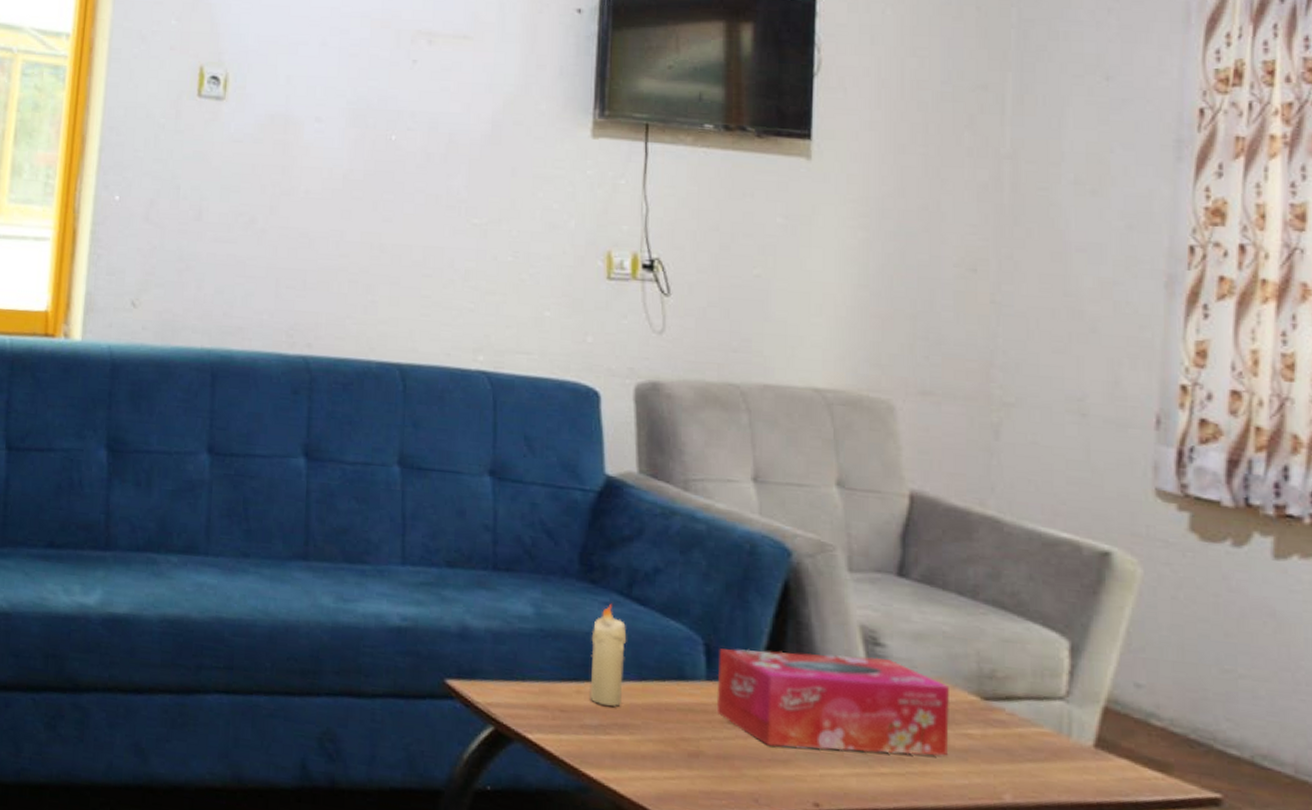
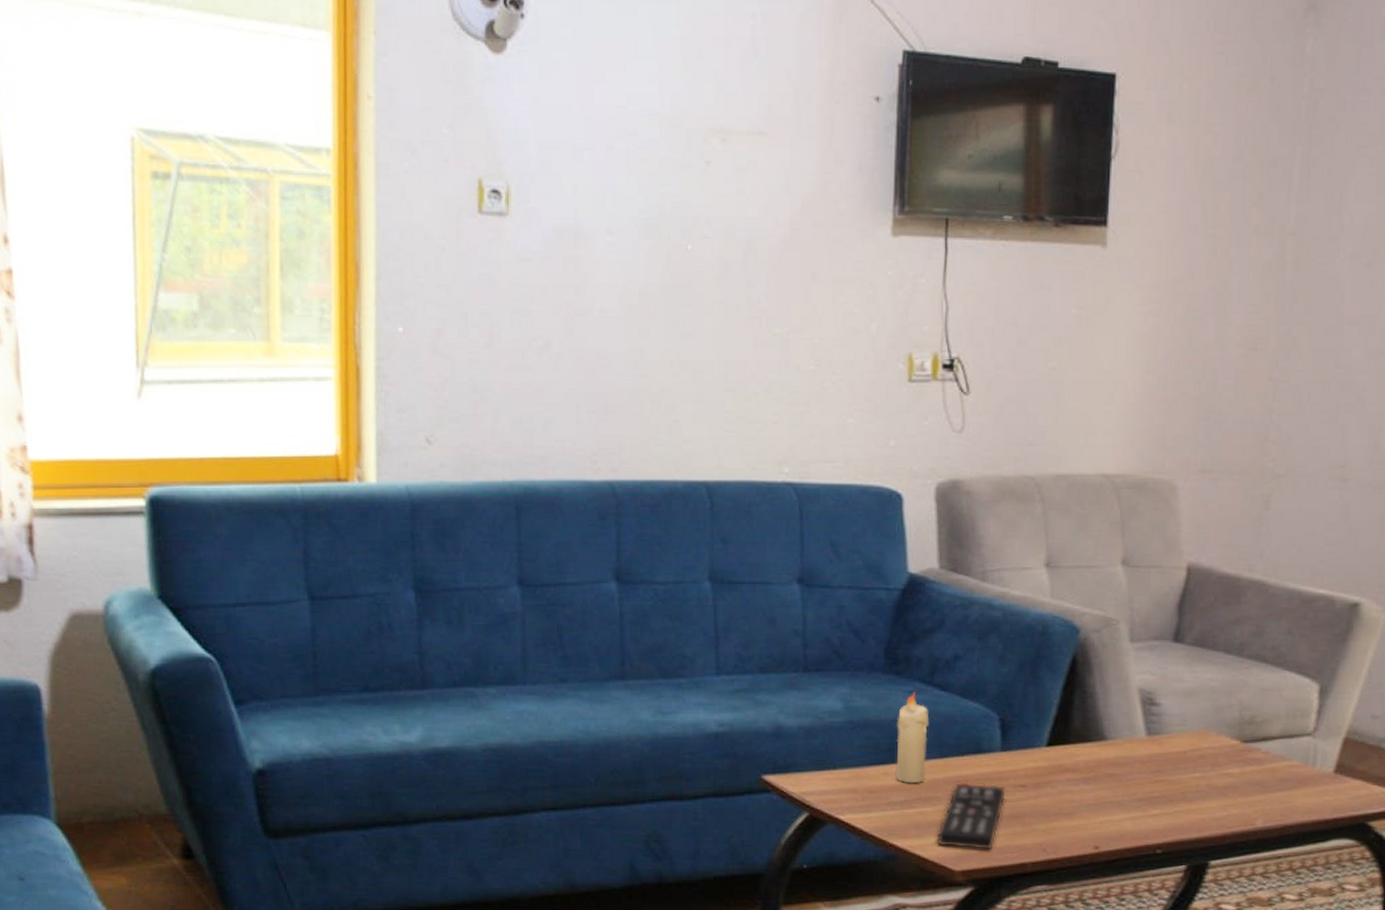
remote control: none [634,710,711,794] -> present [936,782,1005,851]
tissue box: present [716,648,950,757] -> none [1010,715,1215,803]

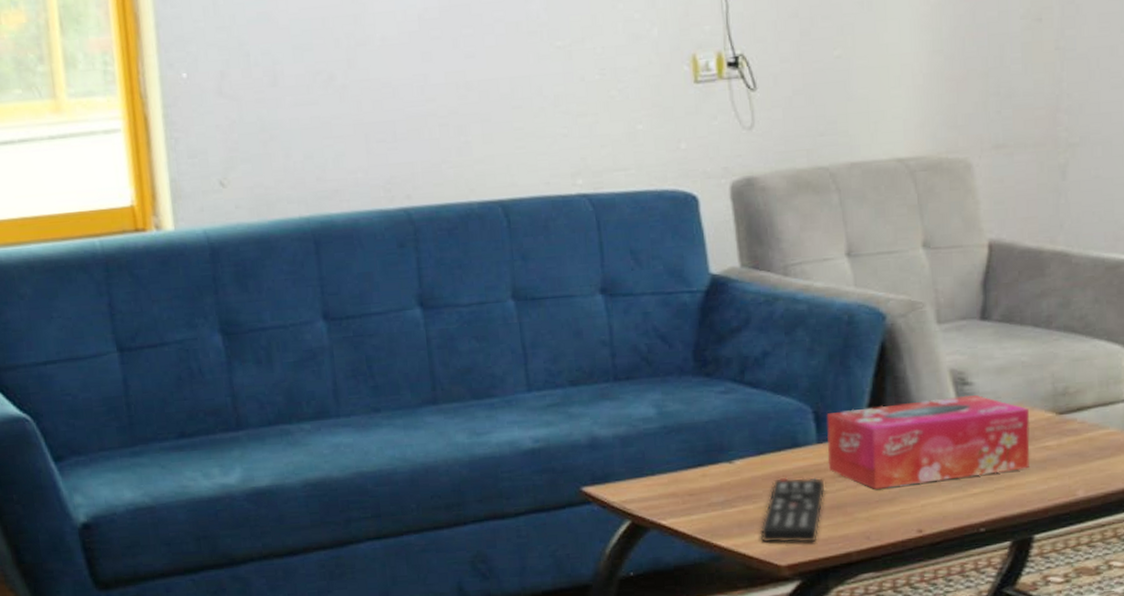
candle: present [896,691,930,784] -> none [710,391,744,483]
tissue box: none [1010,715,1215,803] -> present [826,395,1030,490]

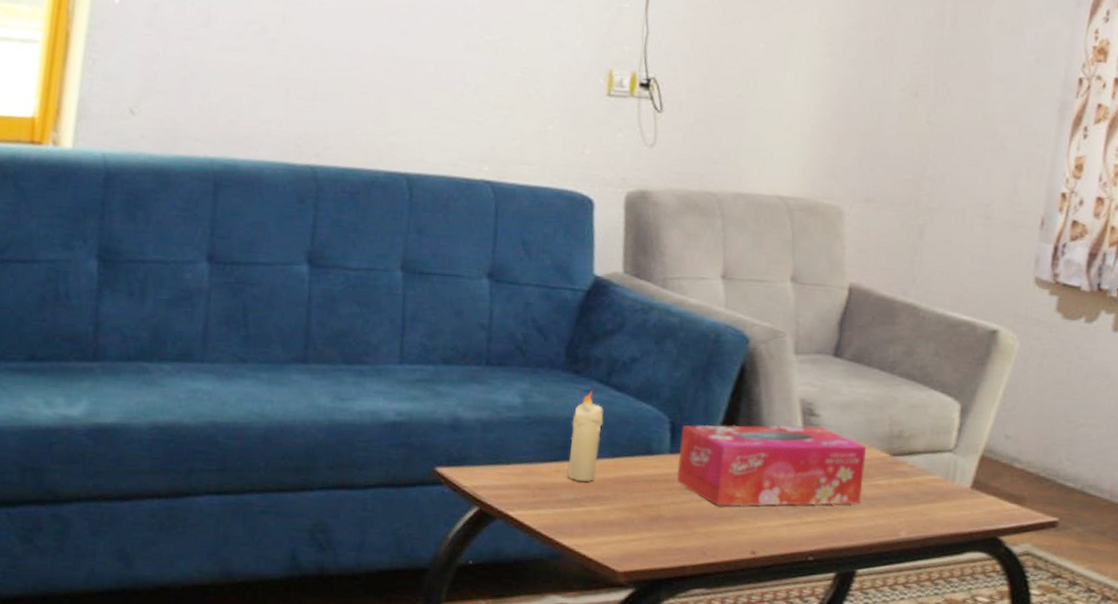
candle: none [710,391,744,483] -> present [567,391,604,483]
remote control: present [760,477,825,543] -> none [602,482,671,552]

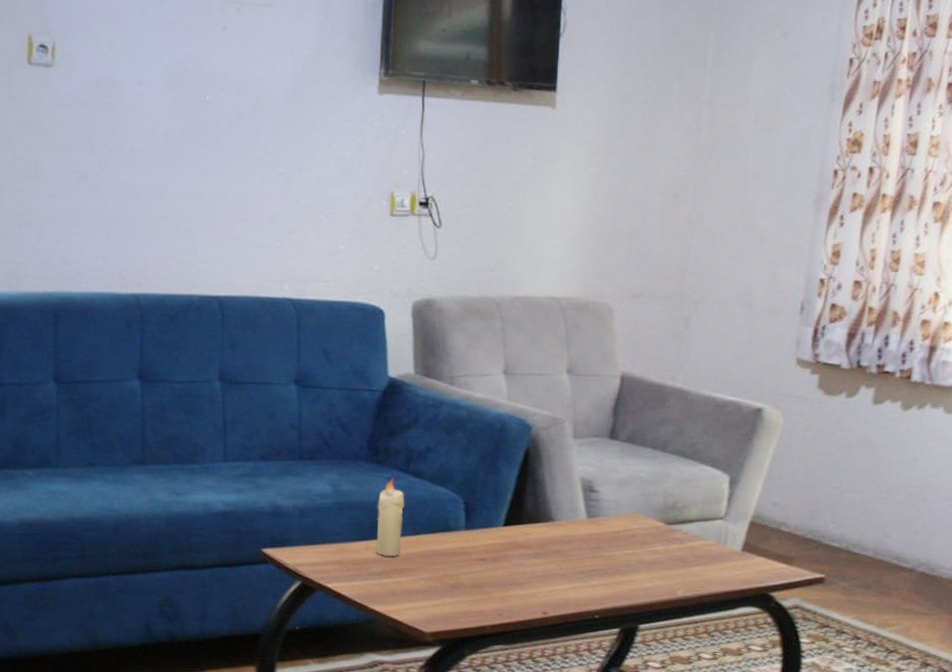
tissue box: present [676,424,866,507] -> none [472,500,643,575]

